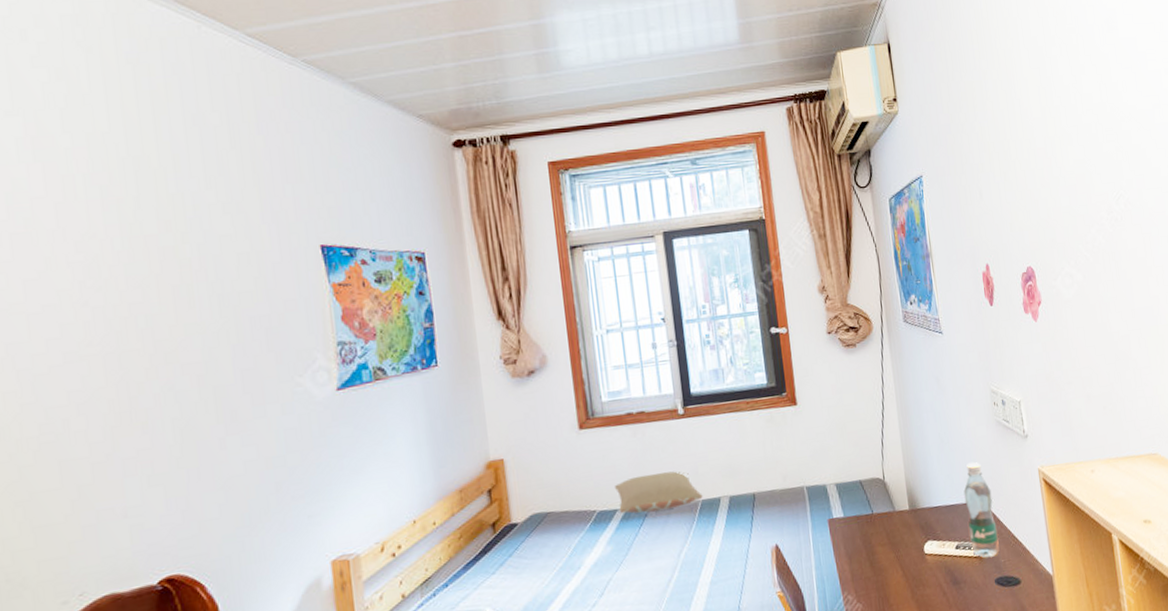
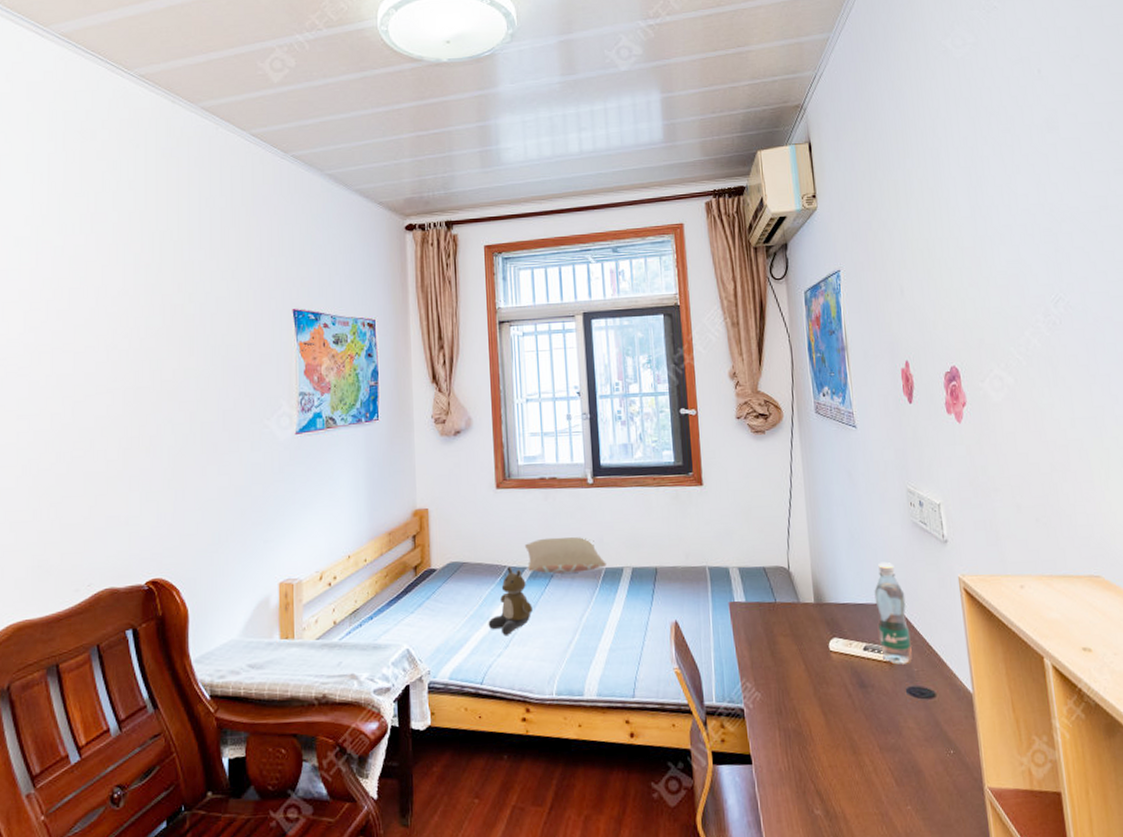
bear: none [579,510,627,583] -> present [488,566,533,635]

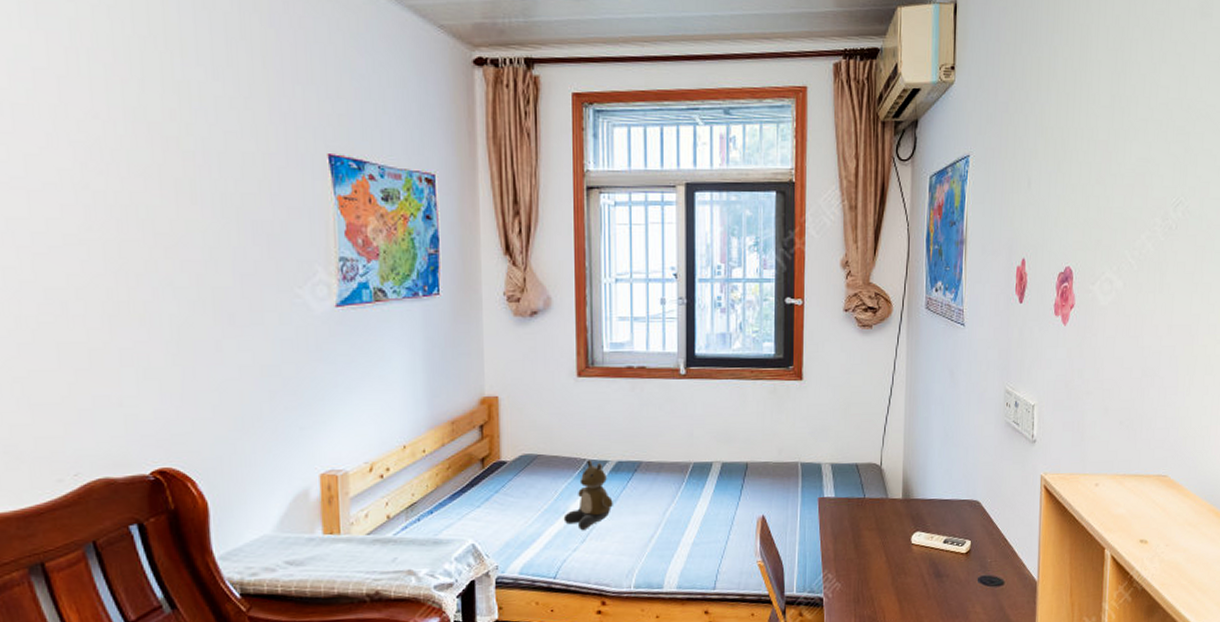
pillow: present [525,537,607,574] -> none [608,430,695,468]
bottle: present [874,561,912,665] -> none [960,460,989,556]

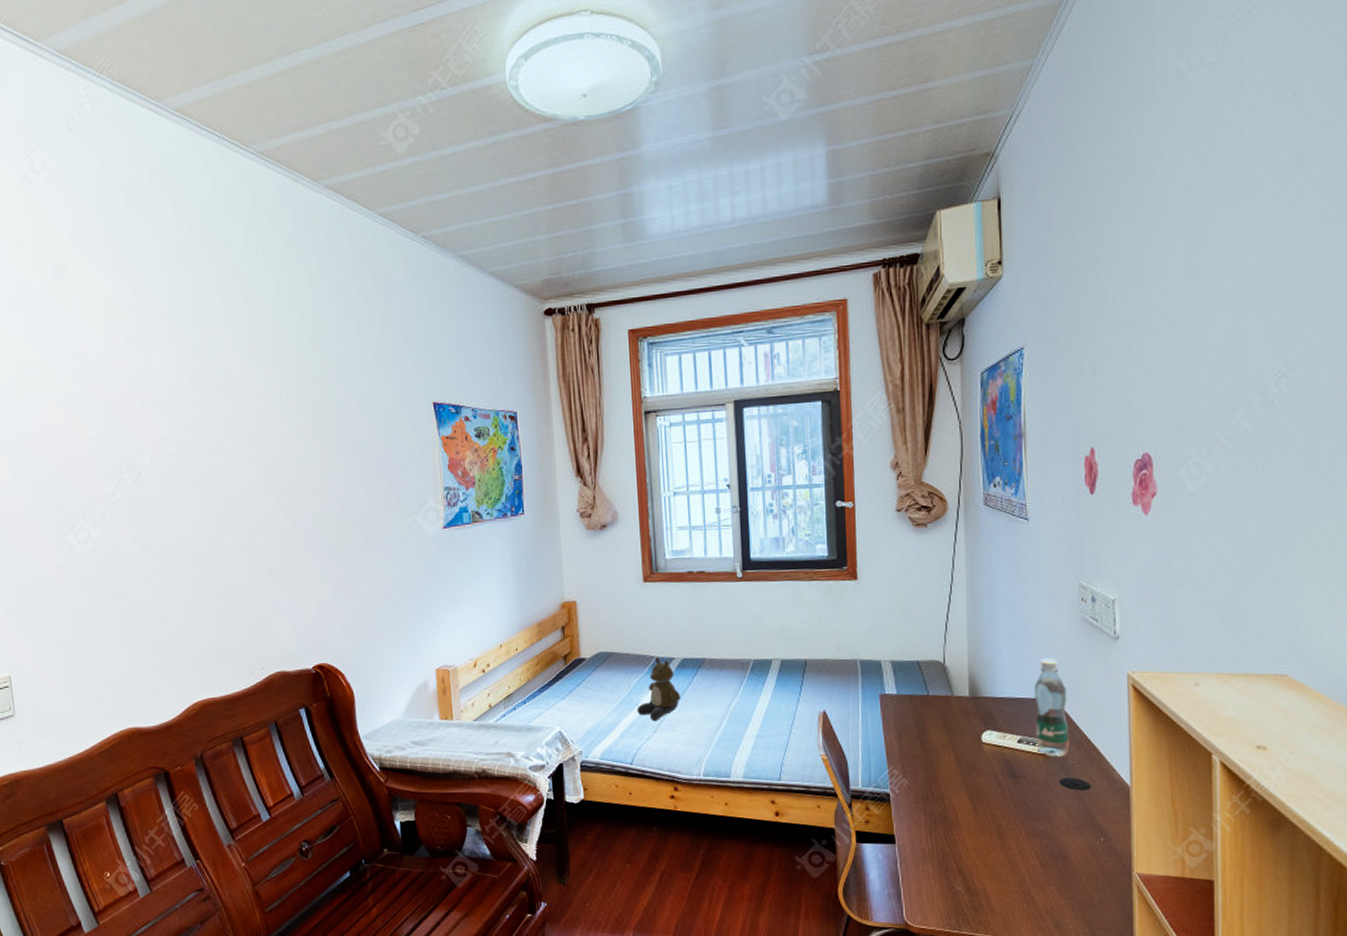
bottle: none [960,460,989,556] -> present [1034,657,1069,757]

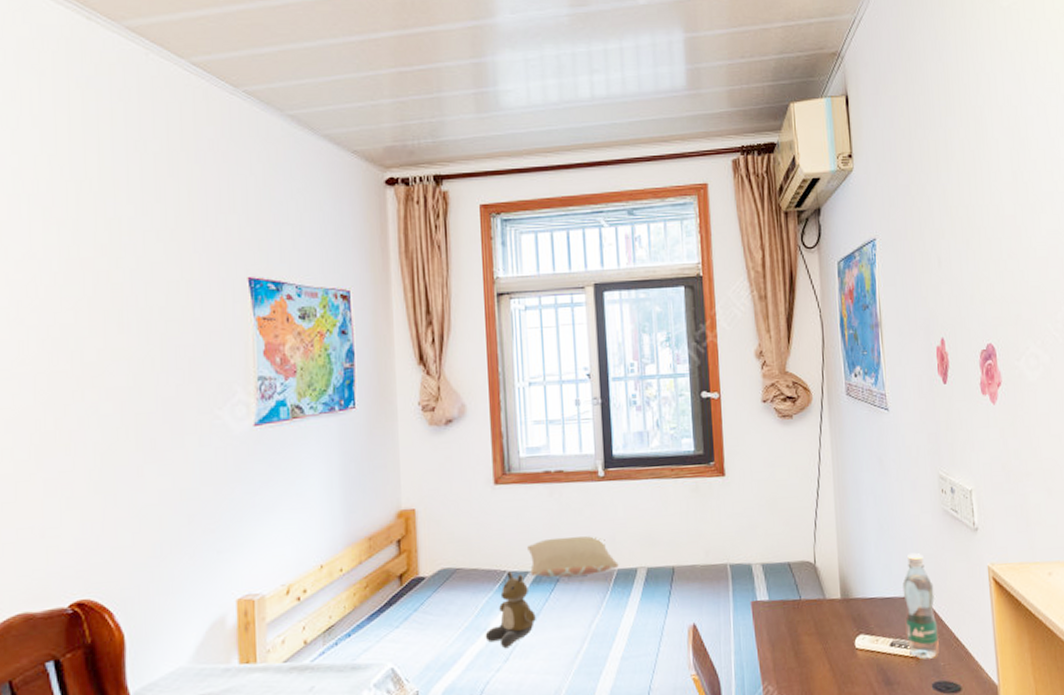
pillow: none [673,629,755,665] -> present [528,536,619,578]

